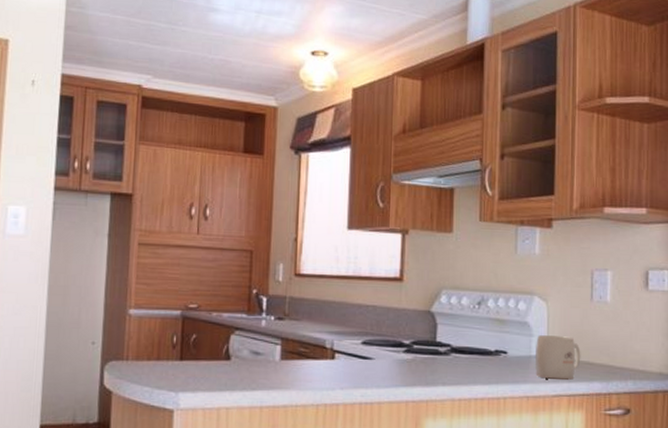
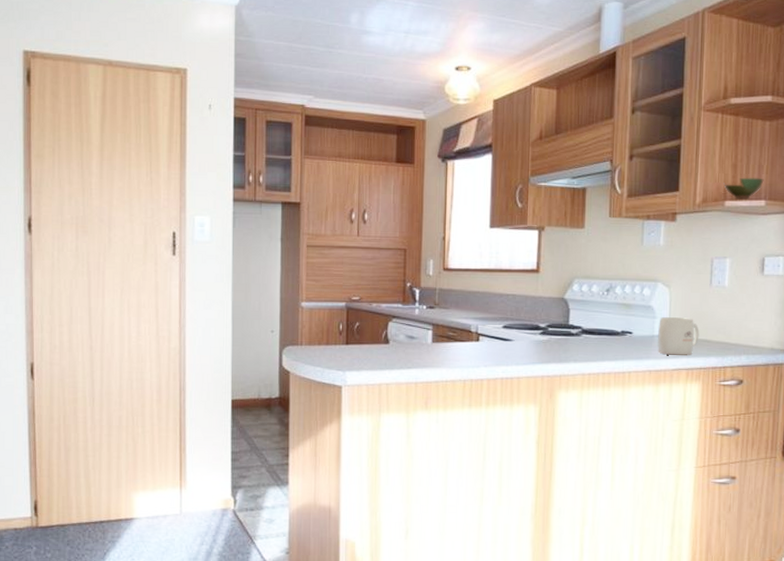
bowl: none [602,182,644,207] -> present [723,177,764,200]

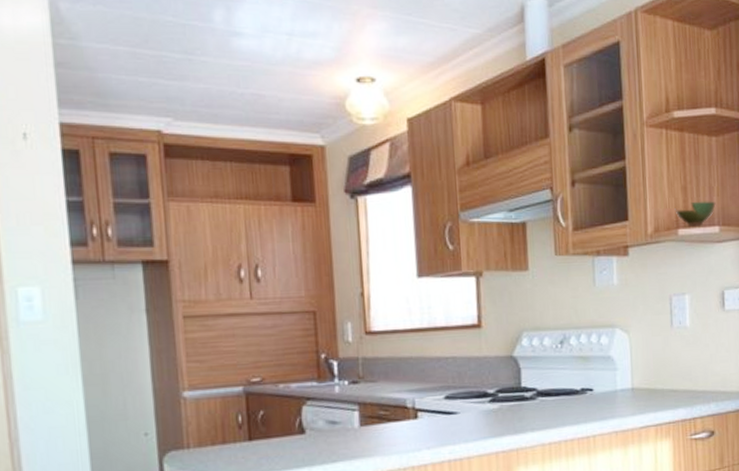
mug: present [658,317,700,357] -> none [620,366,665,412]

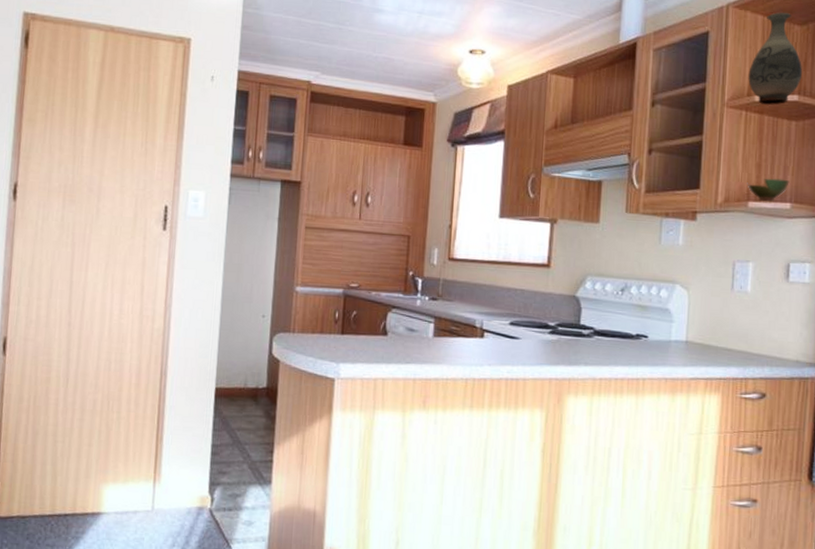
vase: none [664,16,717,120] -> present [748,12,802,105]

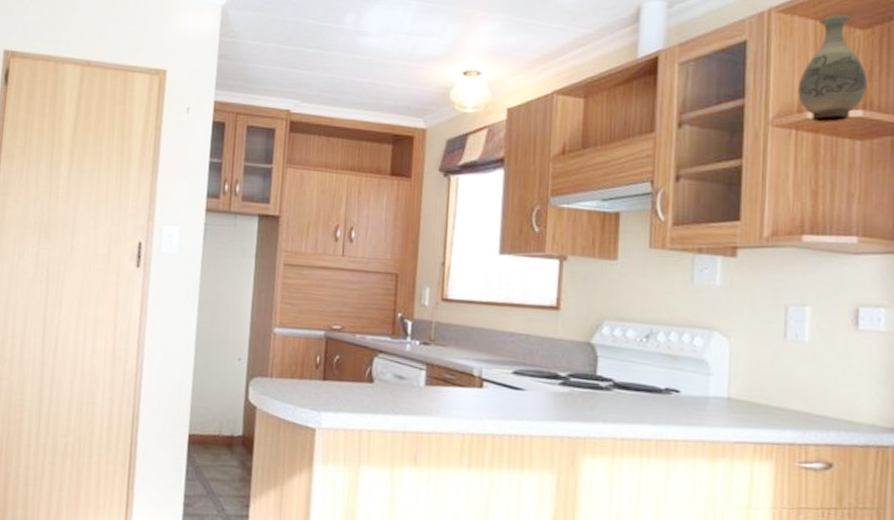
bowl: present [747,178,790,202] -> none [800,207,855,235]

